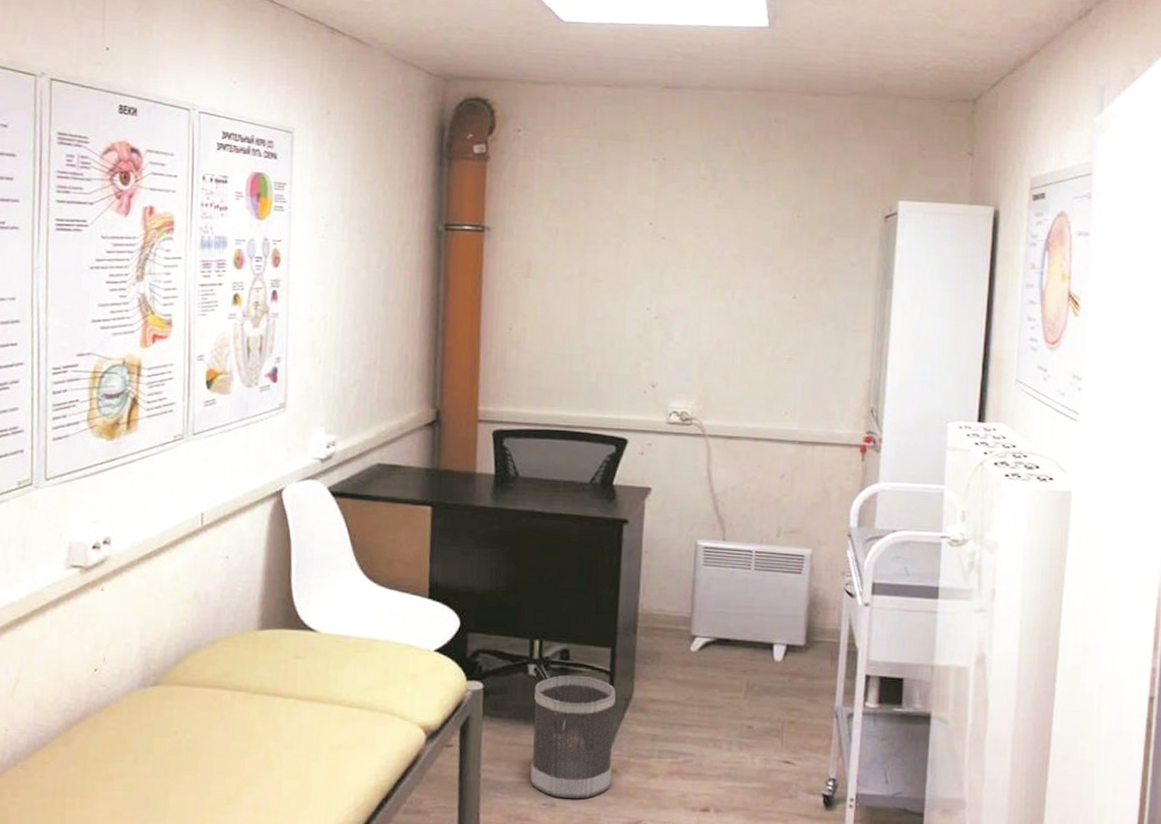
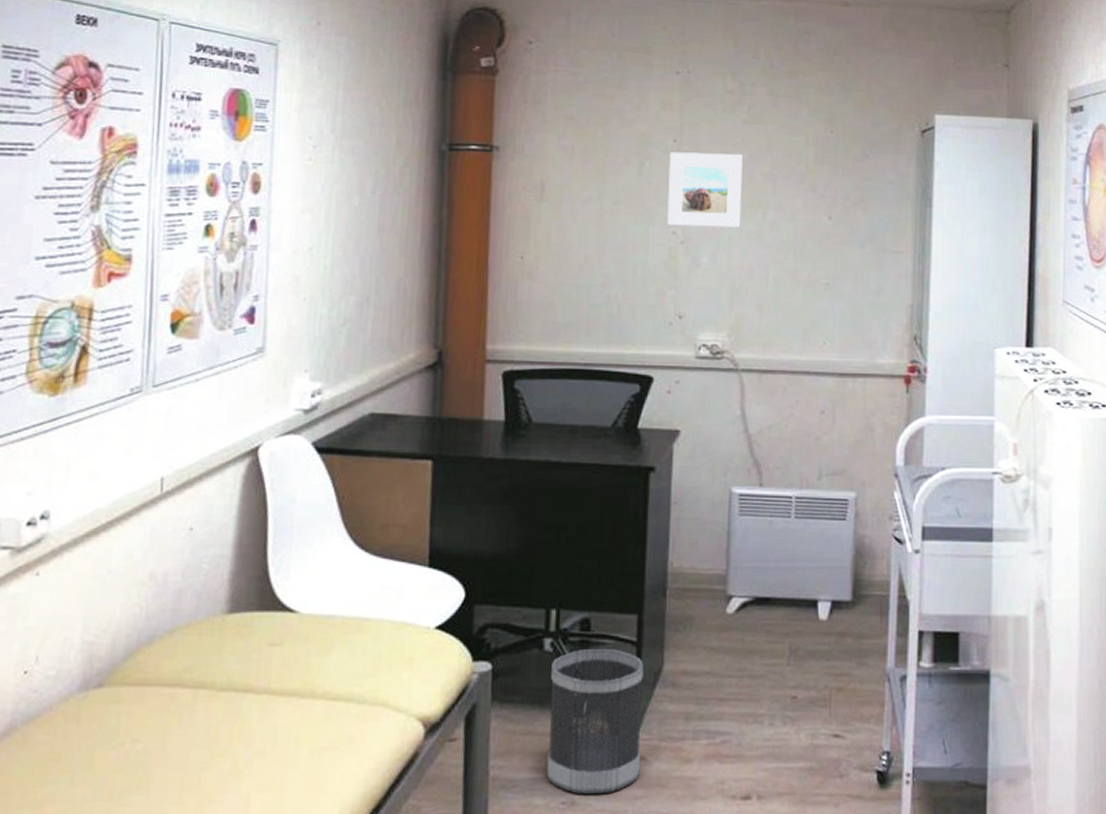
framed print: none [642,233,714,305] -> present [667,152,743,228]

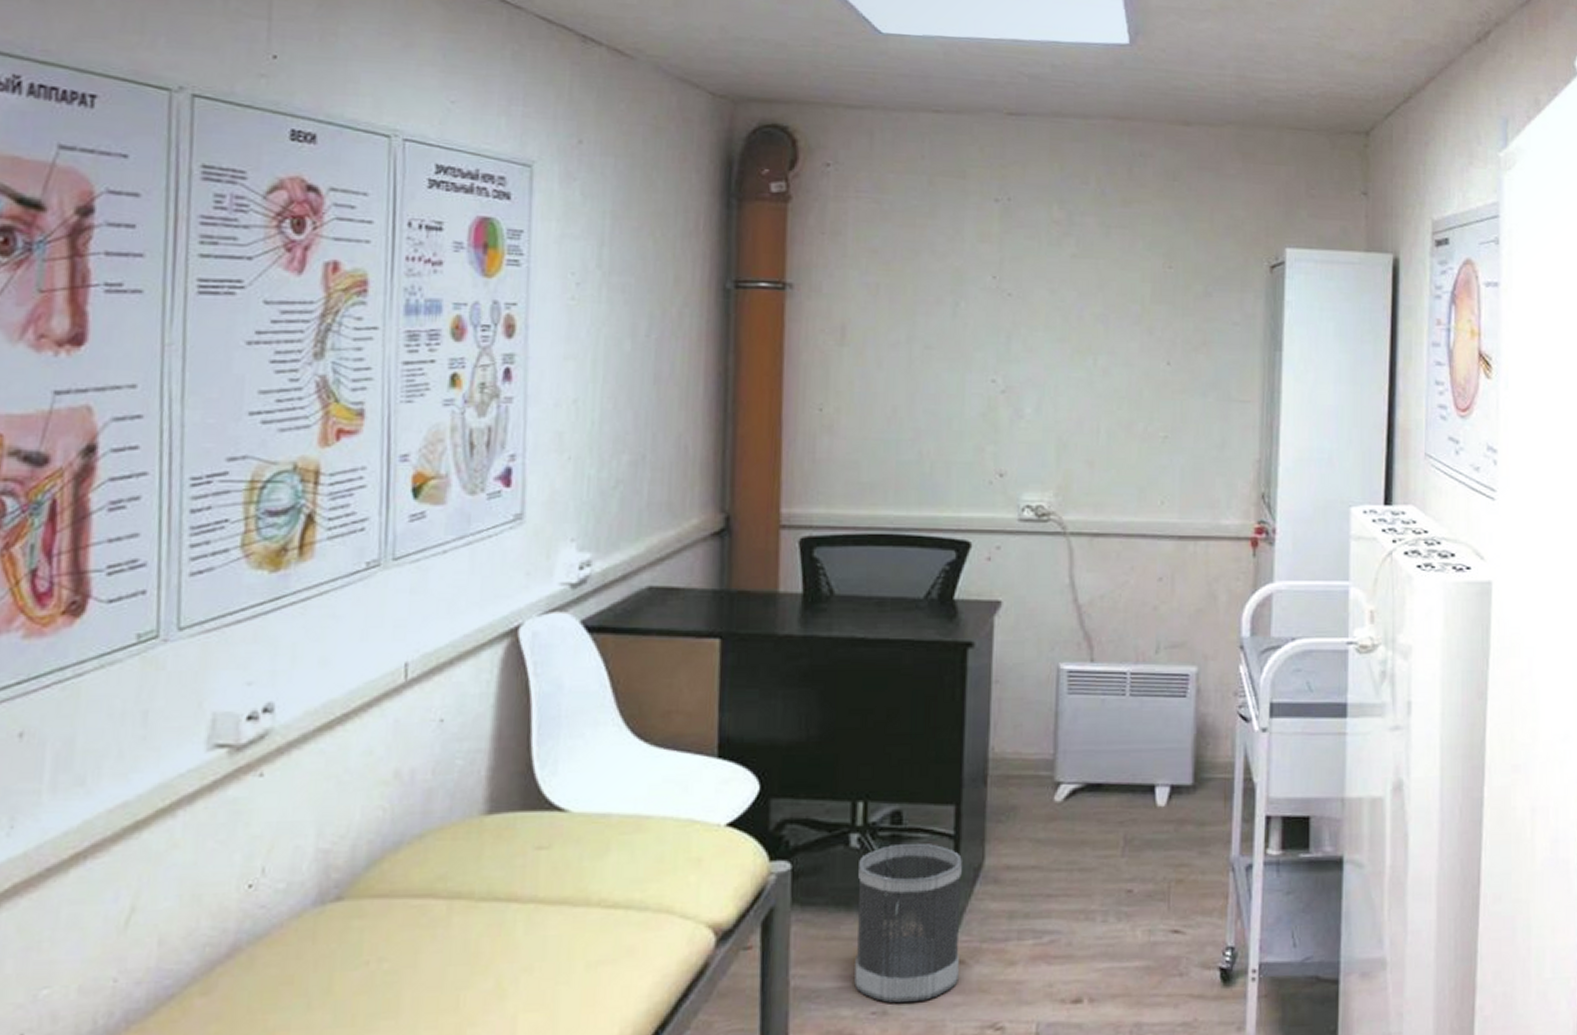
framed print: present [667,152,743,228] -> none [986,289,1071,375]

